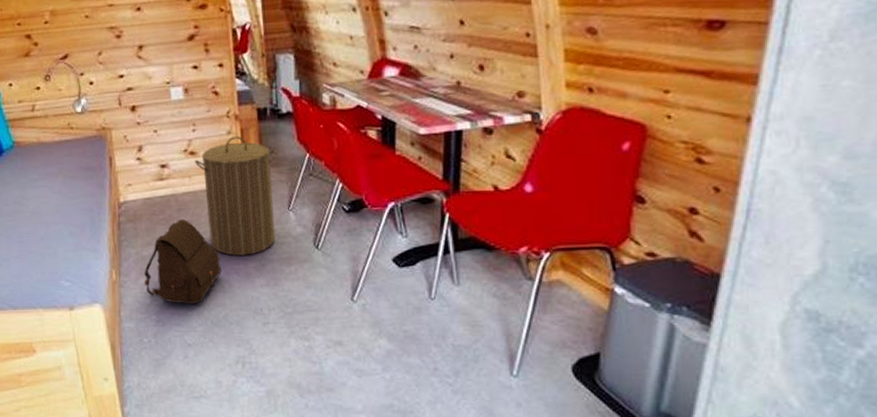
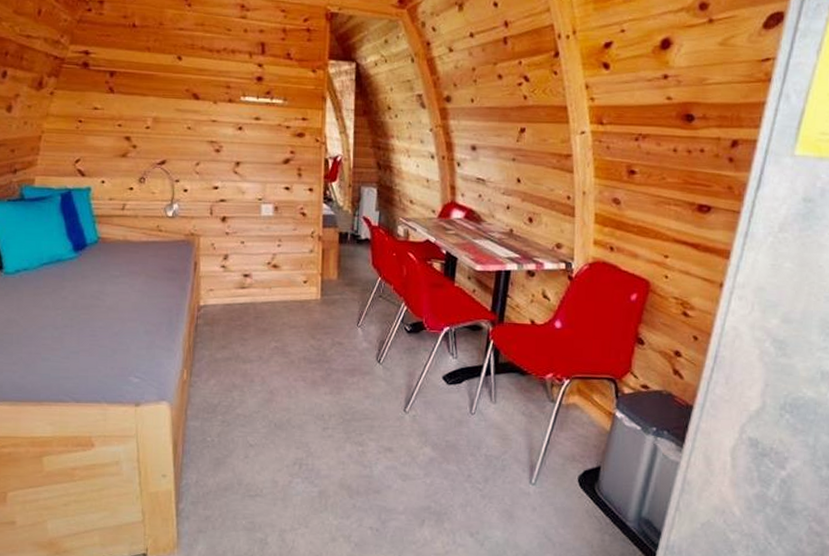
satchel: present [144,219,221,304] -> none [215,327,290,407]
laundry hamper: present [195,135,278,256] -> none [277,254,353,365]

